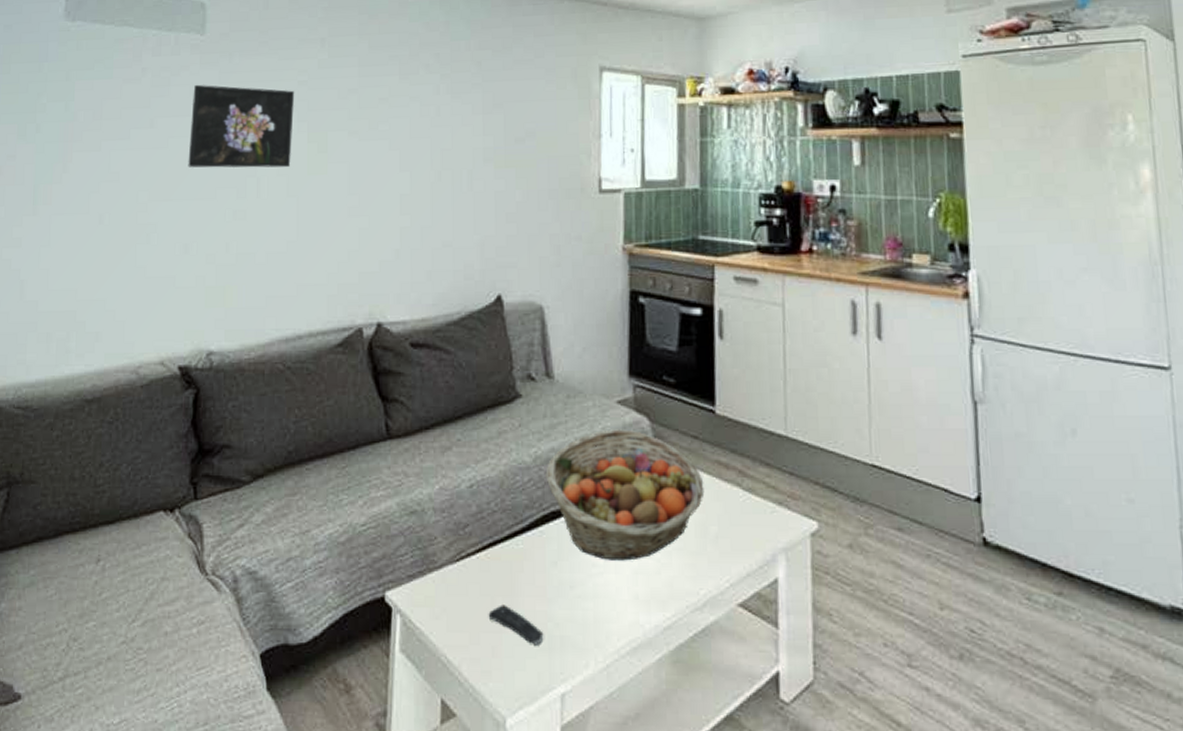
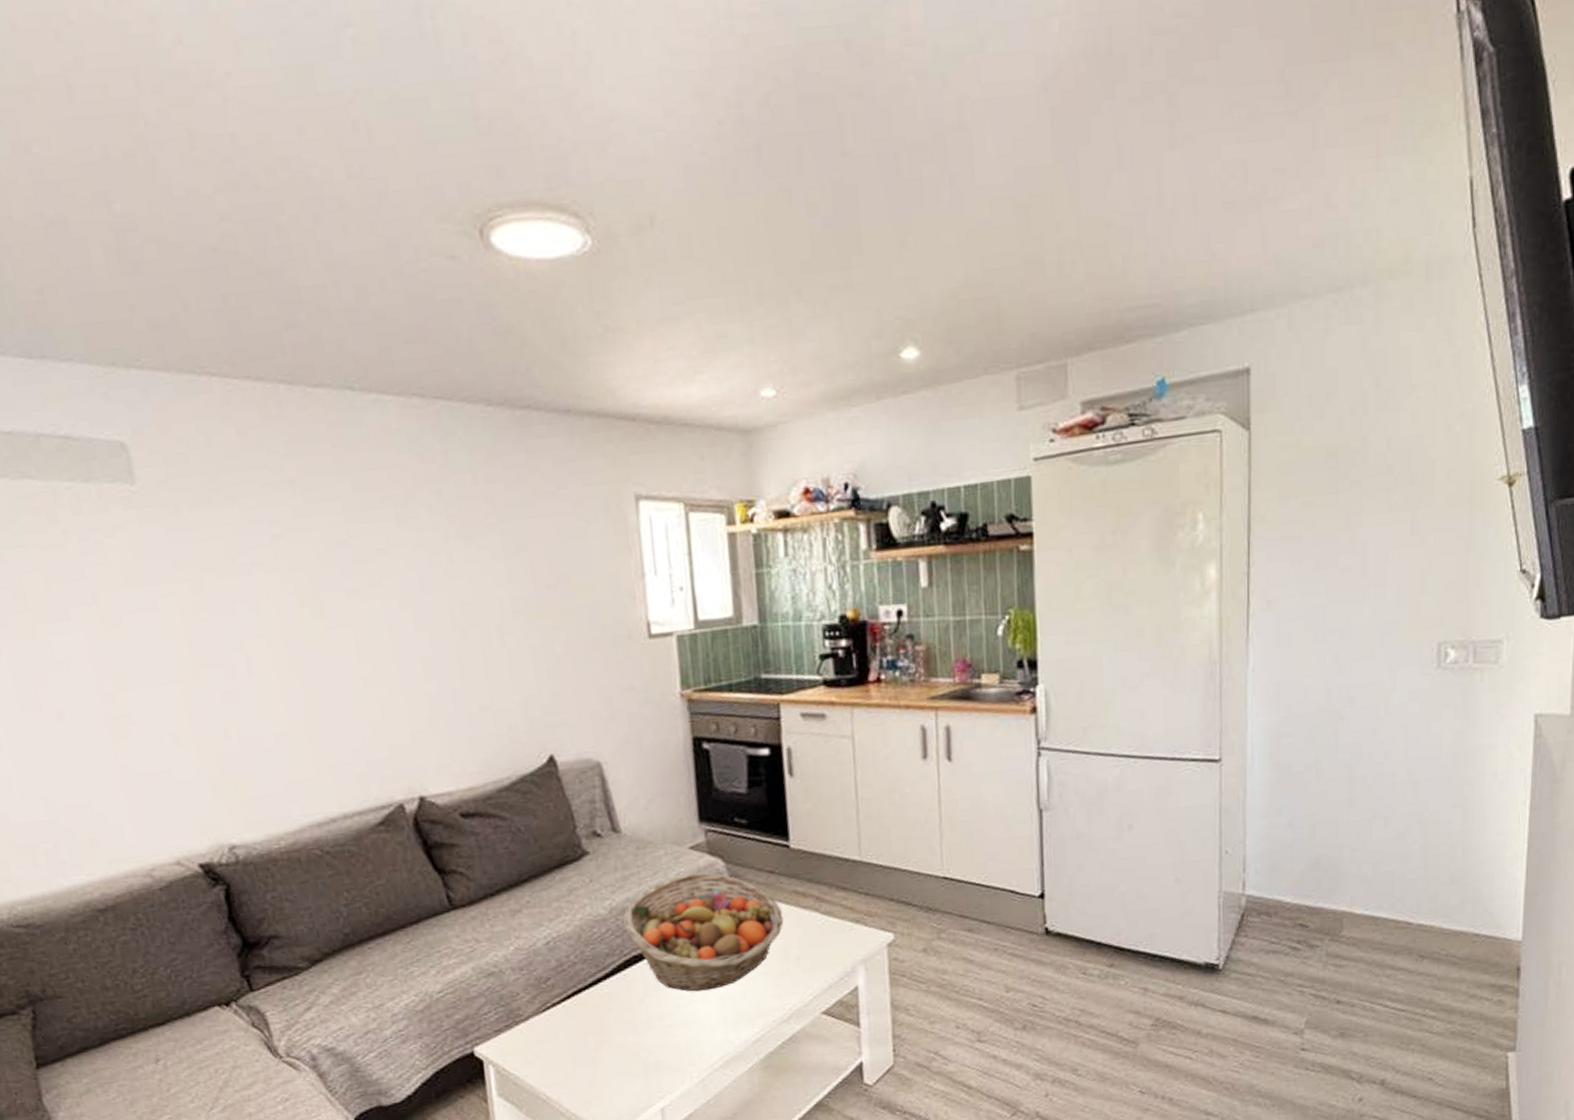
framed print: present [188,84,295,168] -> none [138,546,283,648]
remote control: present [488,605,544,645] -> none [581,1042,638,1073]

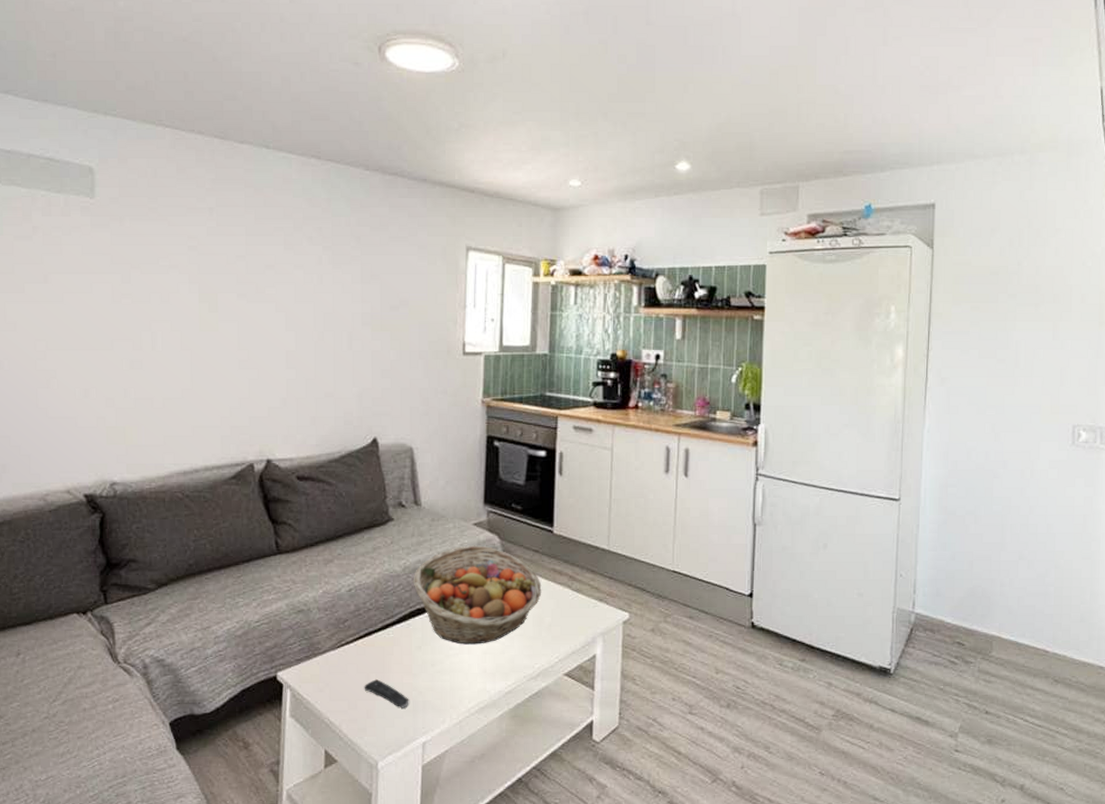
remote control: none [581,1042,638,1073] -> present [364,679,409,708]

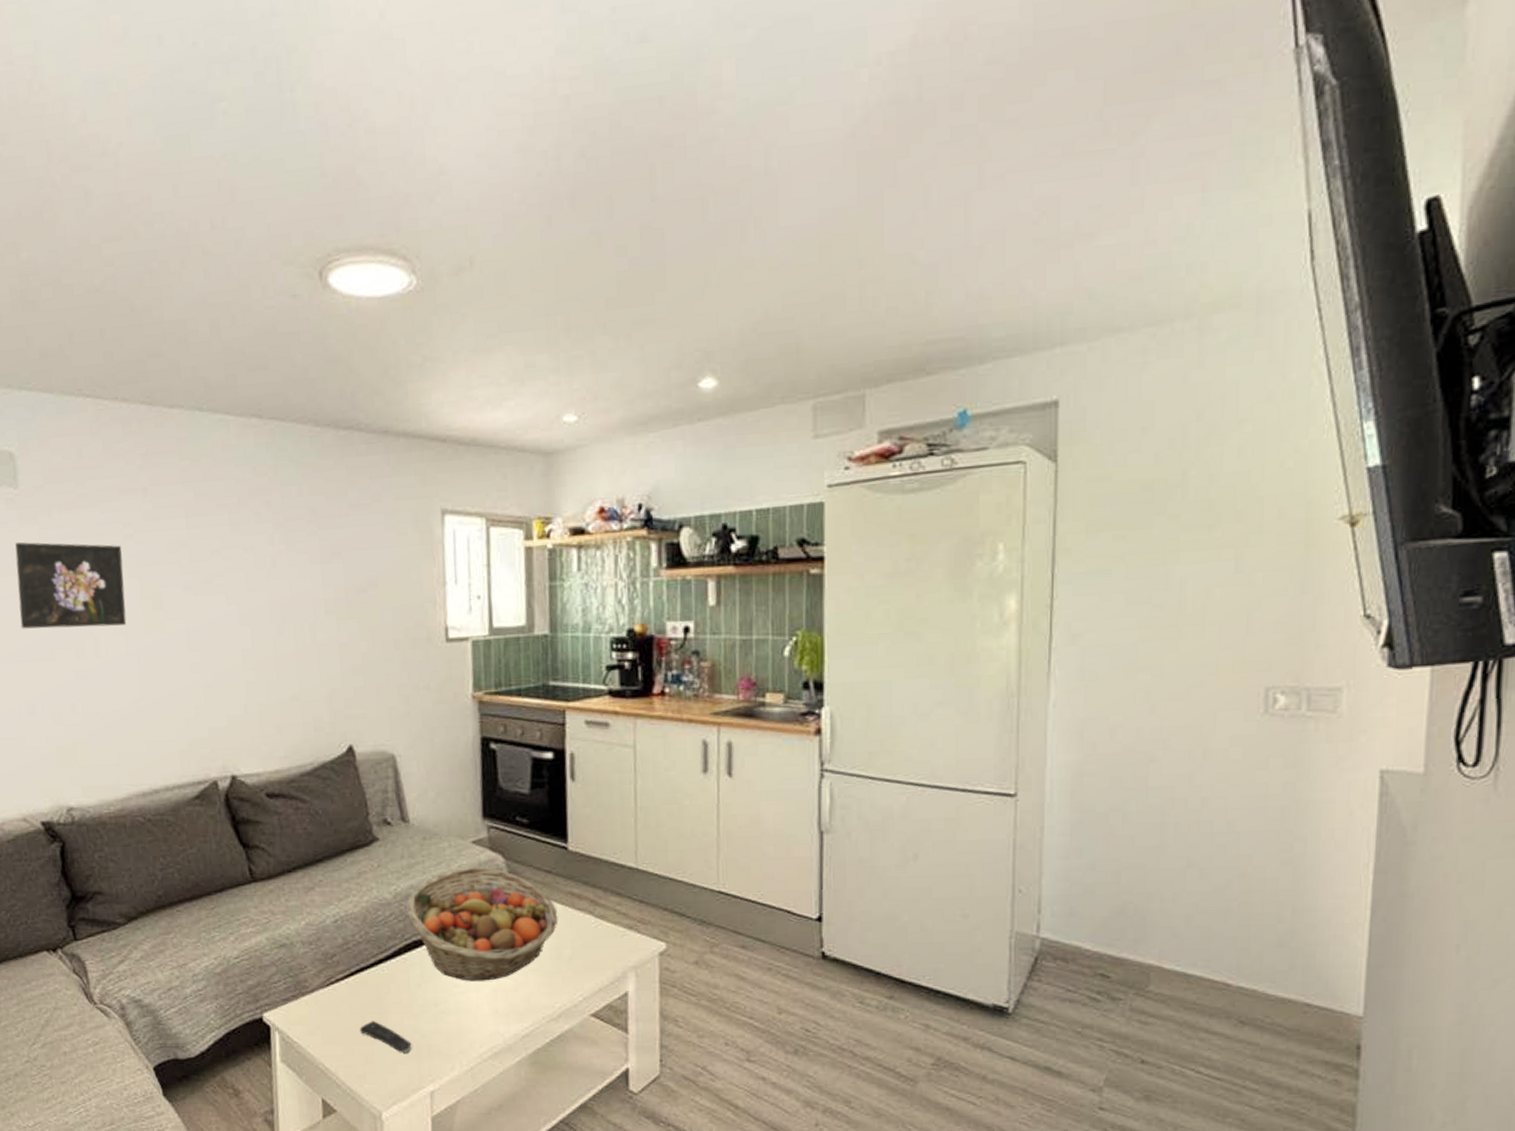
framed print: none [83,244,186,323] -> present [15,541,127,629]

